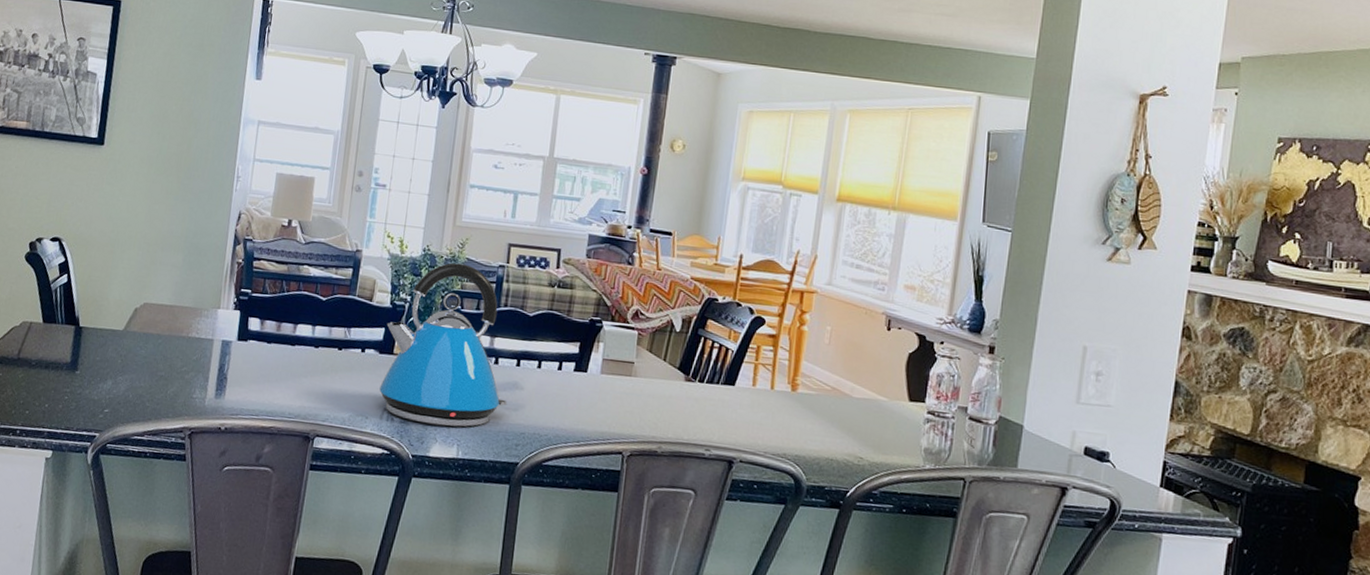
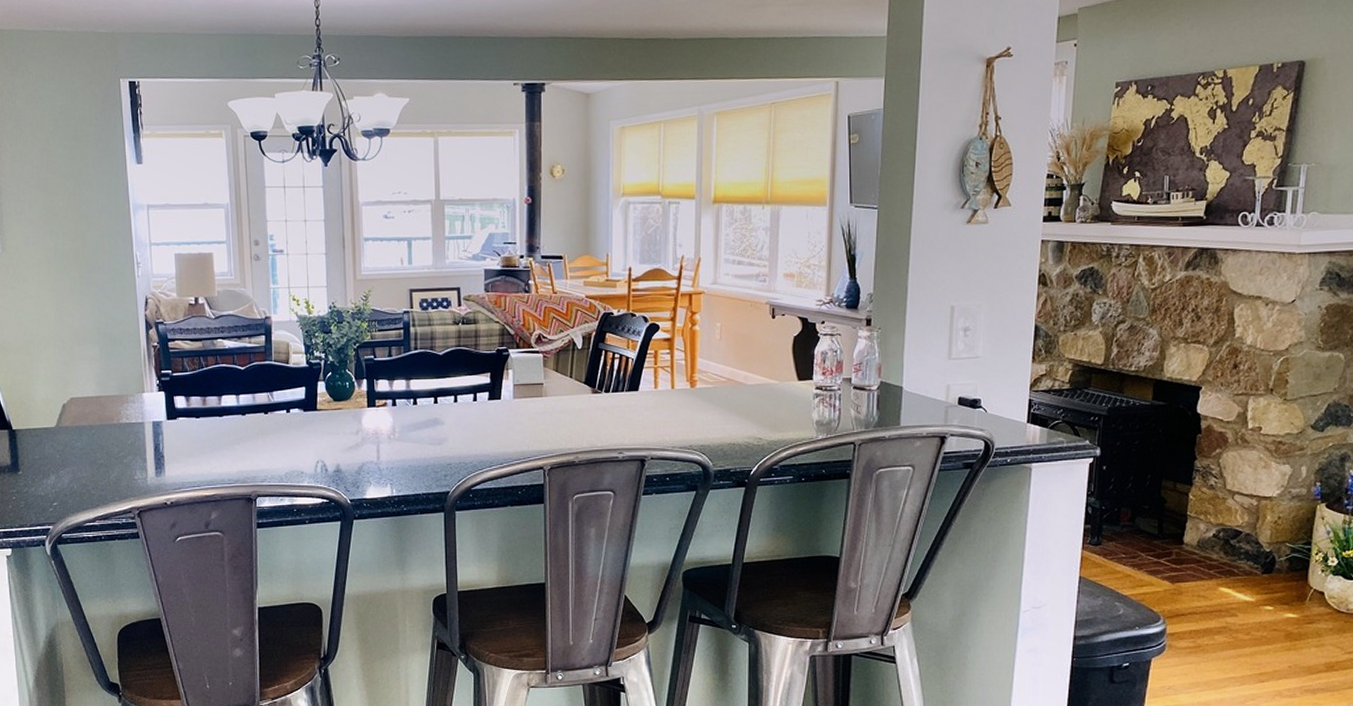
kettle: present [379,262,508,427] -> none [306,315,431,470]

